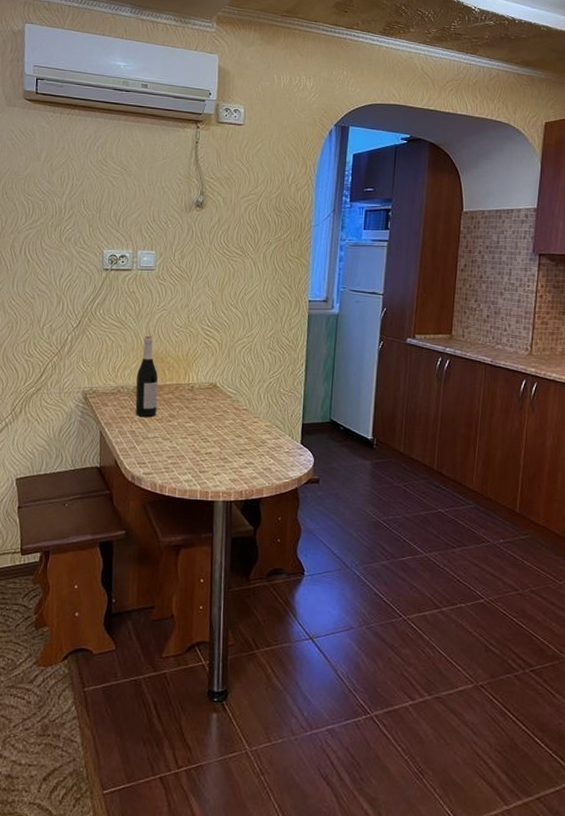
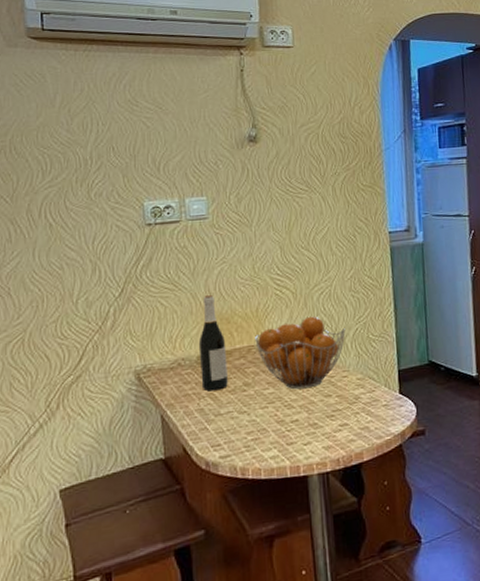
fruit basket: none [183,366,260,428] -> present [255,316,346,390]

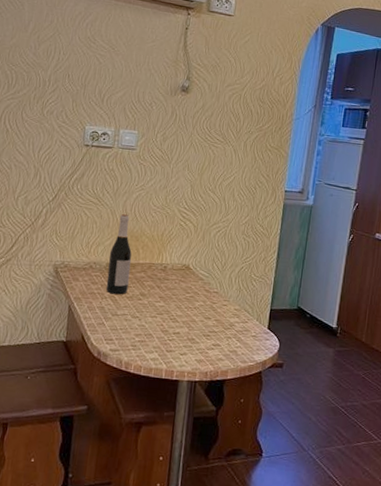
fruit basket: present [255,316,346,390] -> none [156,248,233,309]

